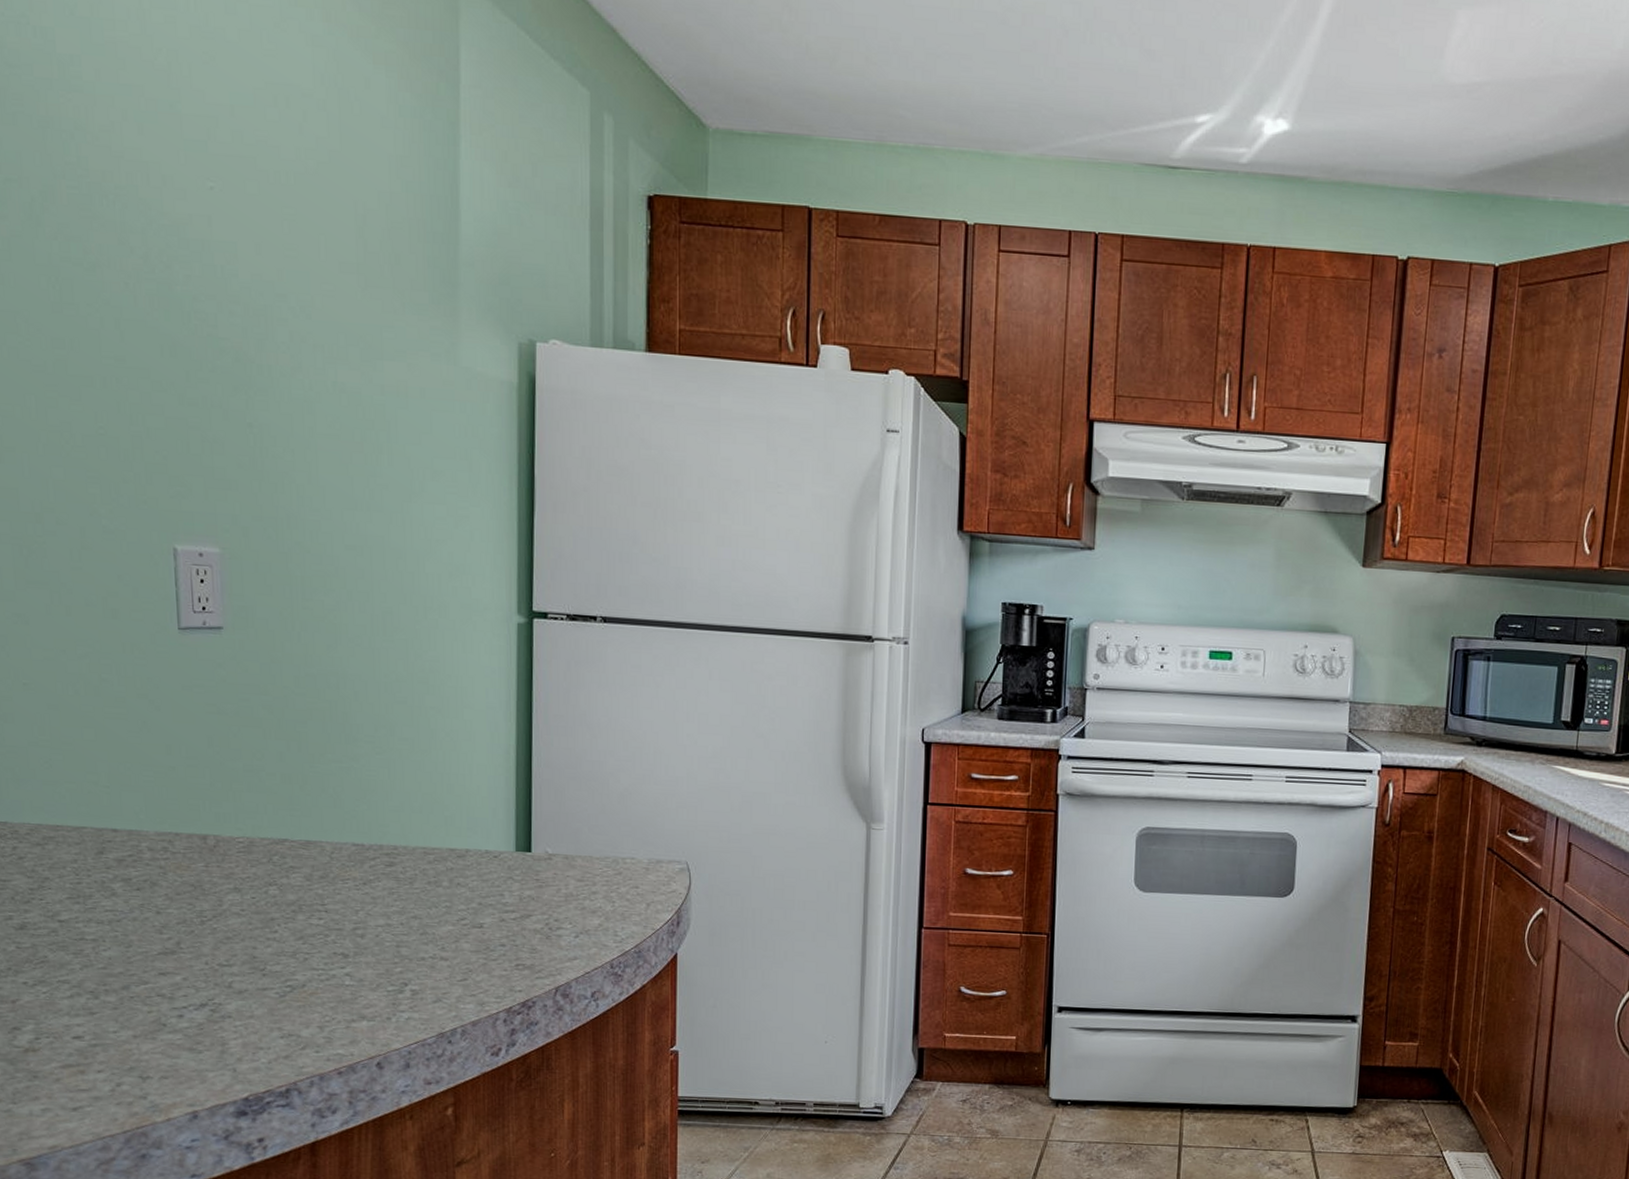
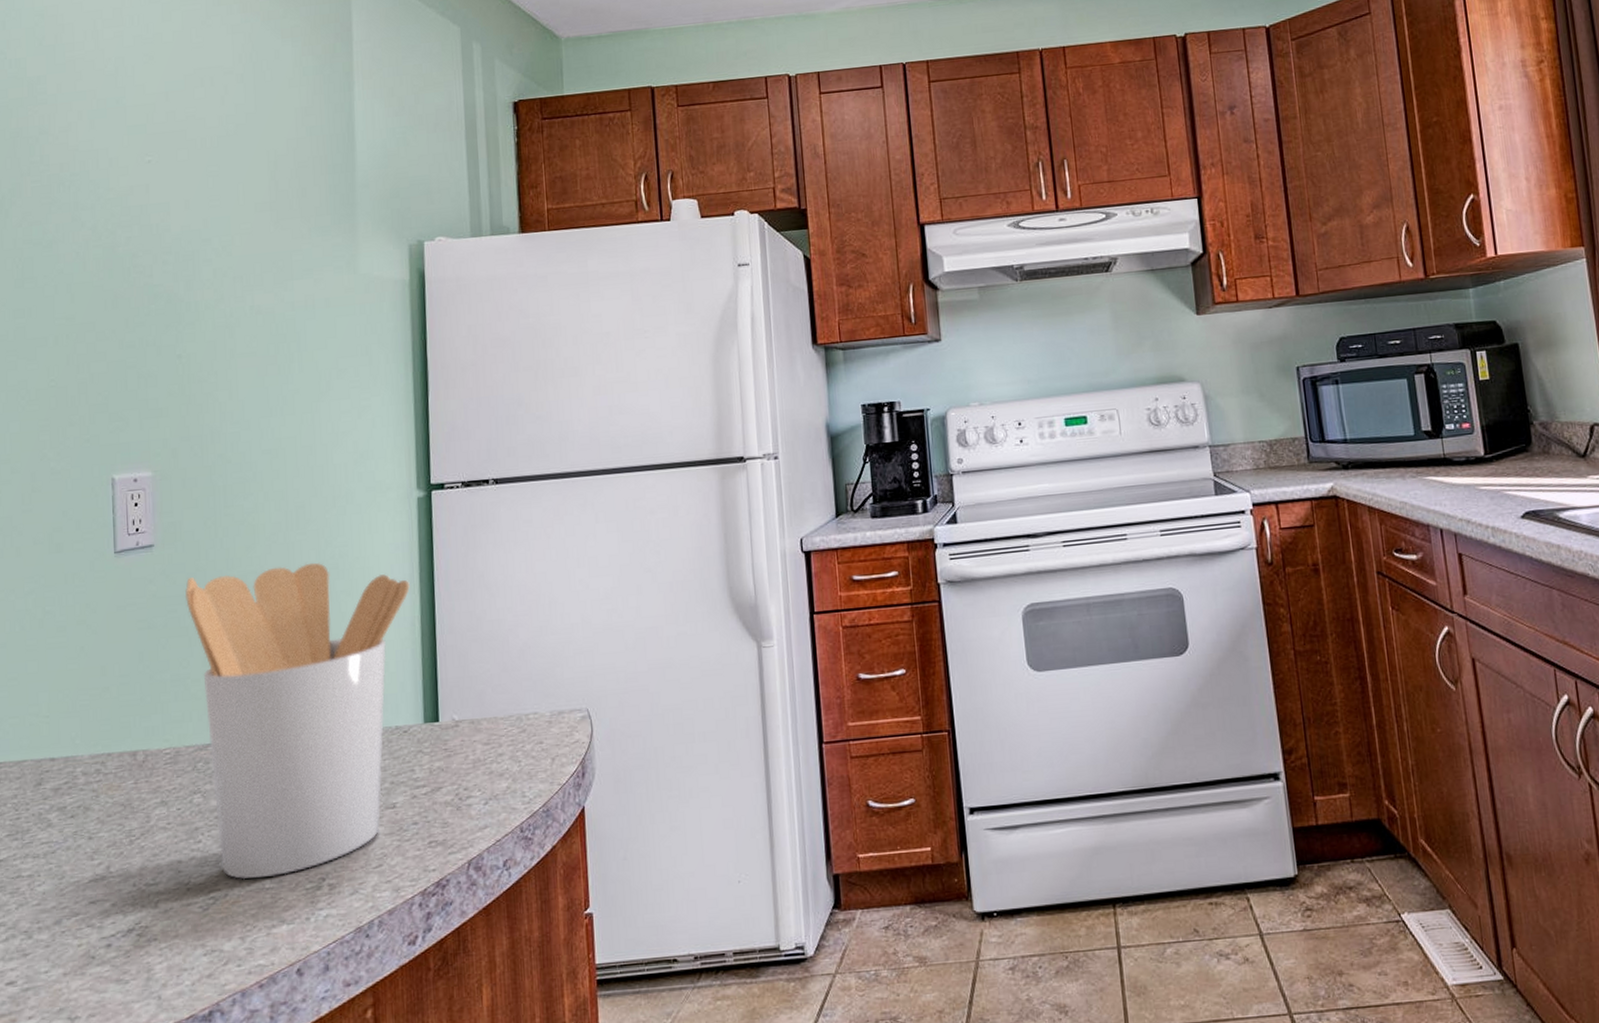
utensil holder: none [258,668,506,975] -> present [184,562,410,880]

